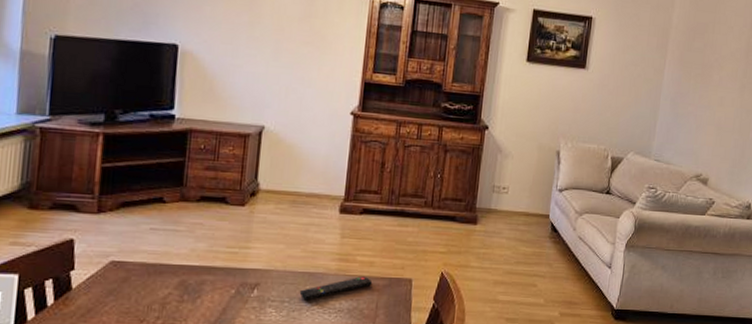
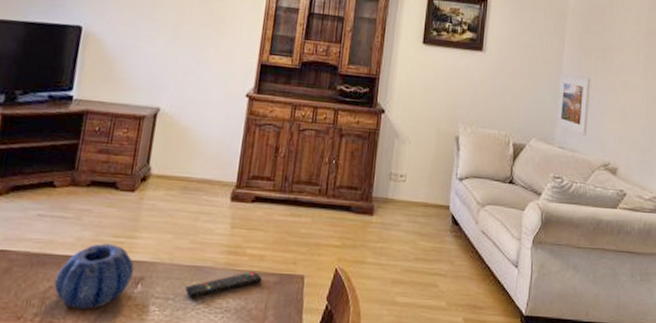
decorative bowl: none [173,254,249,313] -> present [54,243,134,310]
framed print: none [653,90,689,149] -> present [556,73,591,136]

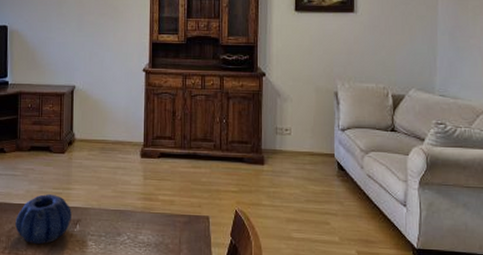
remote control: present [185,272,263,298] -> none [113,214,174,235]
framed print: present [556,73,591,136] -> none [434,26,470,83]

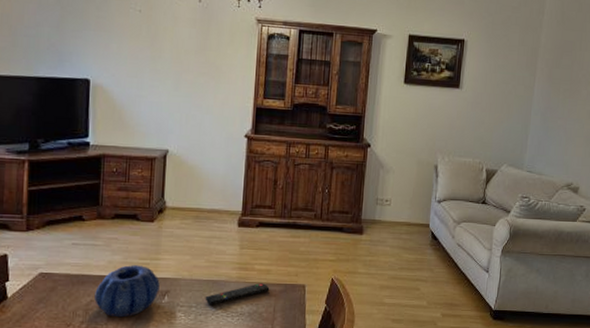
remote control: none [113,214,174,235] -> present [205,283,270,306]

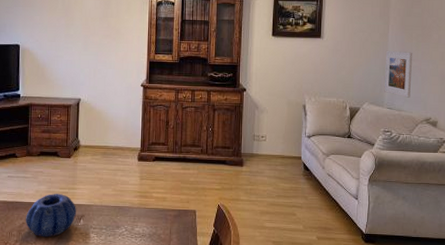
remote control: present [205,283,270,306] -> none [113,209,166,228]
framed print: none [525,106,559,160] -> present [384,50,413,98]

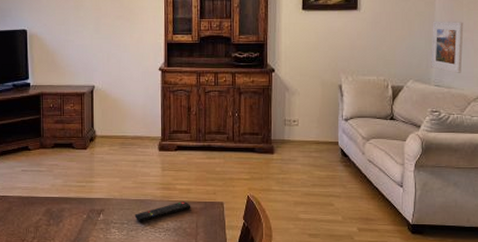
decorative bowl: present [26,194,76,238] -> none [42,188,95,234]
remote control: none [113,209,166,228] -> present [134,202,191,222]

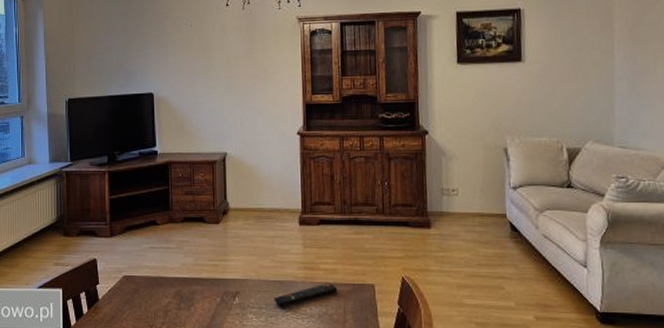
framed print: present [431,21,464,73] -> none [611,72,651,132]

